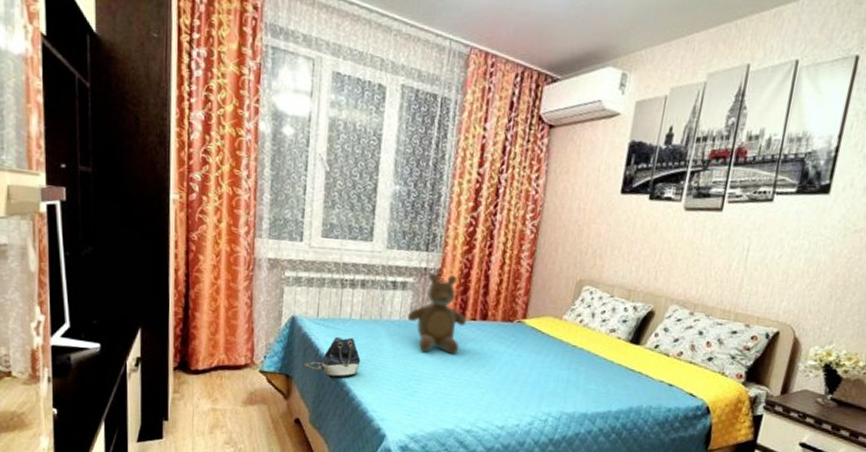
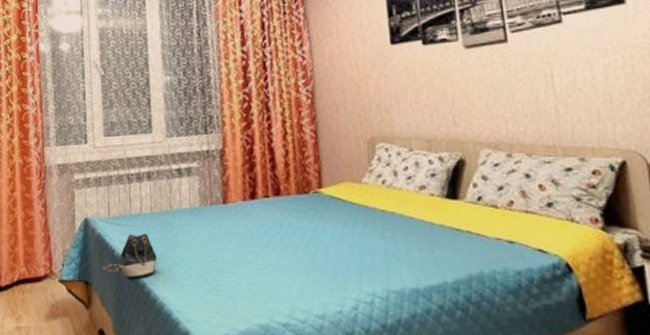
teddy bear: present [408,272,467,354] -> none [198,153,259,239]

